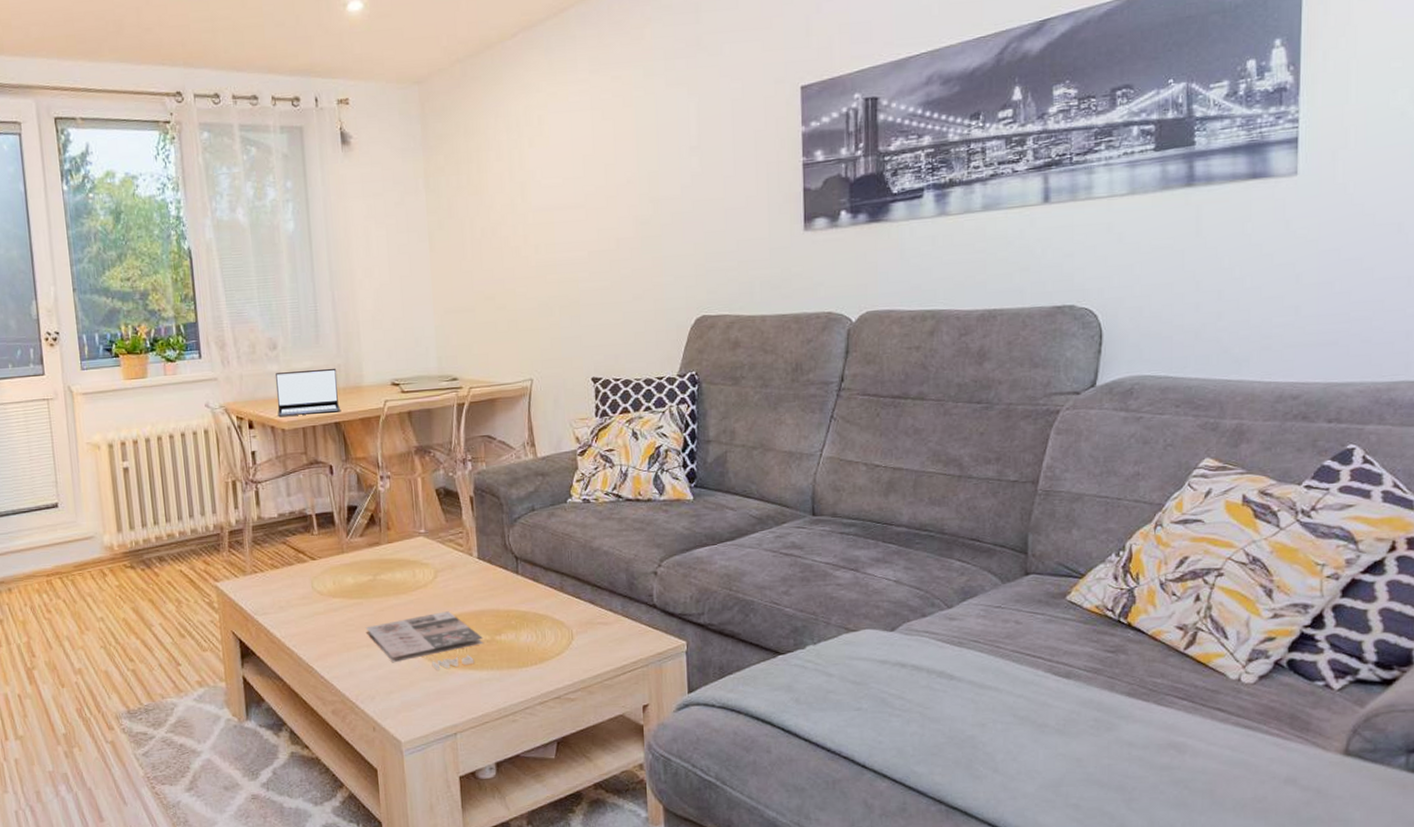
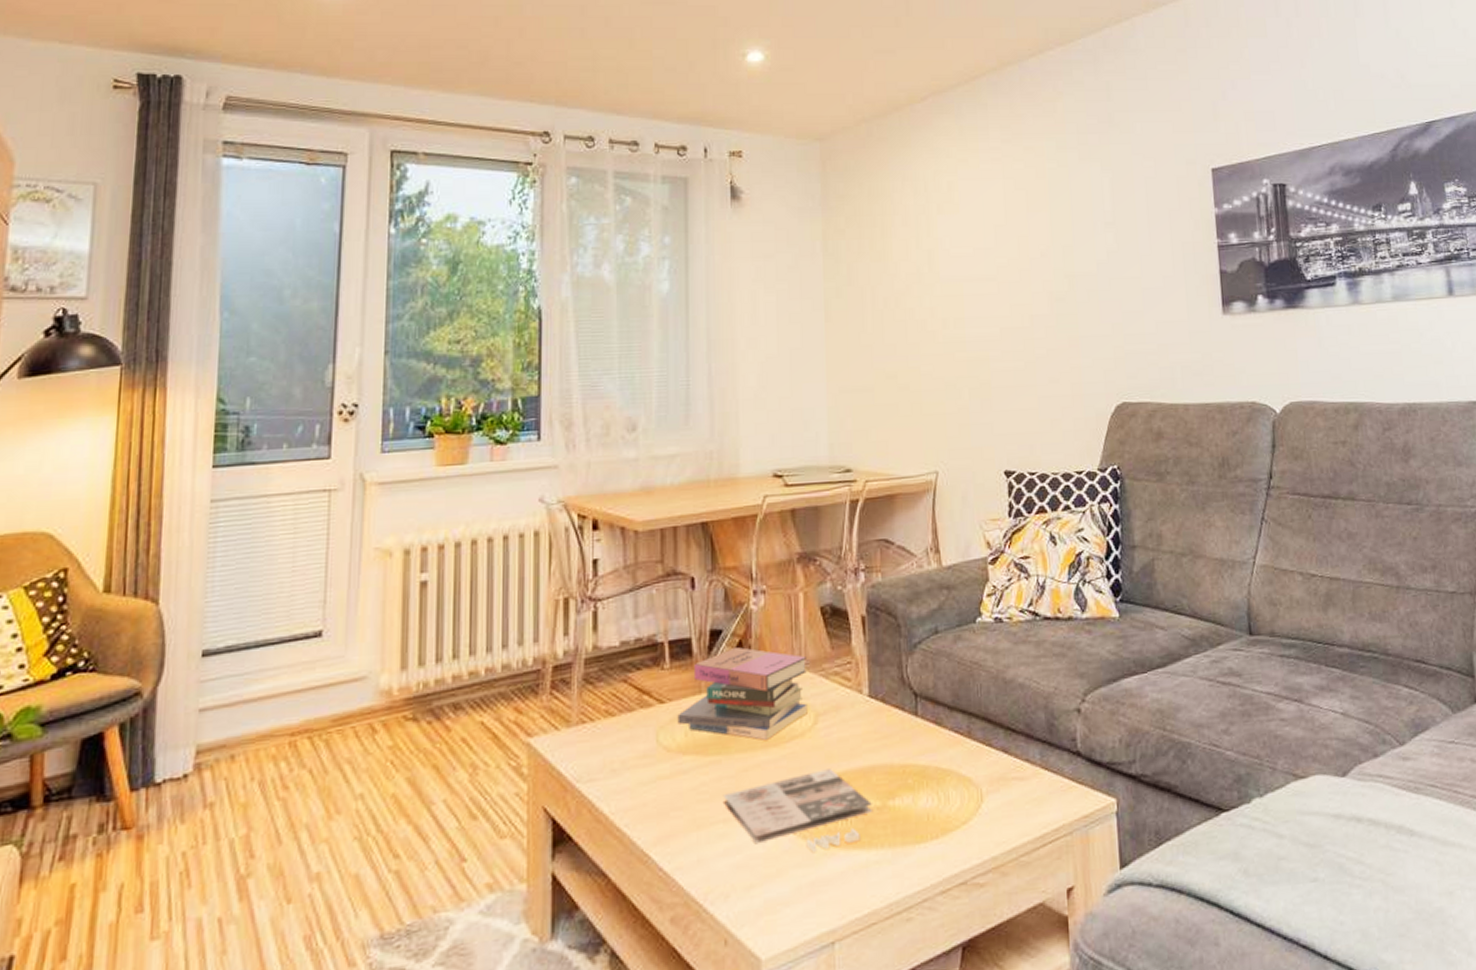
laptop: present [275,368,341,416] -> none [631,455,710,514]
books: none [326,519,429,590] -> present [677,647,808,741]

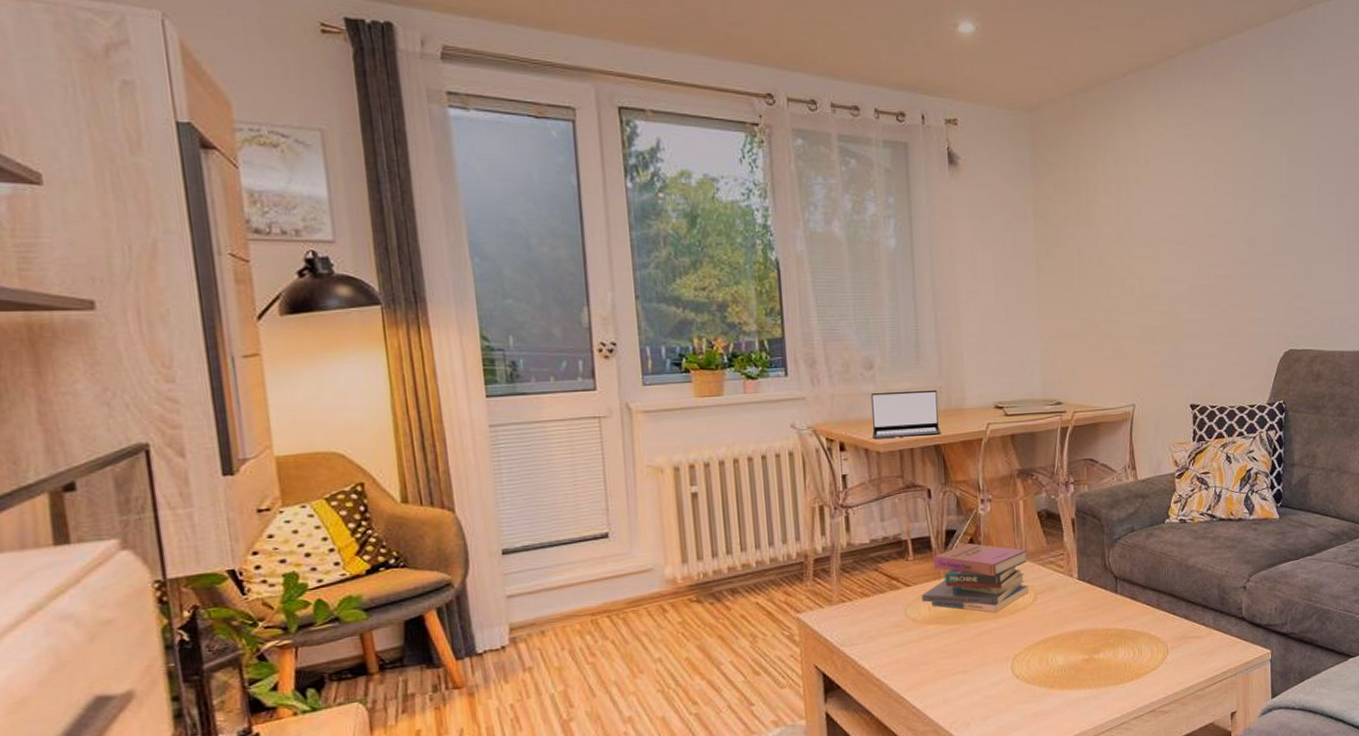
laptop: none [631,455,710,514] -> present [870,389,942,438]
magazine: present [722,769,872,854] -> none [961,633,1081,693]

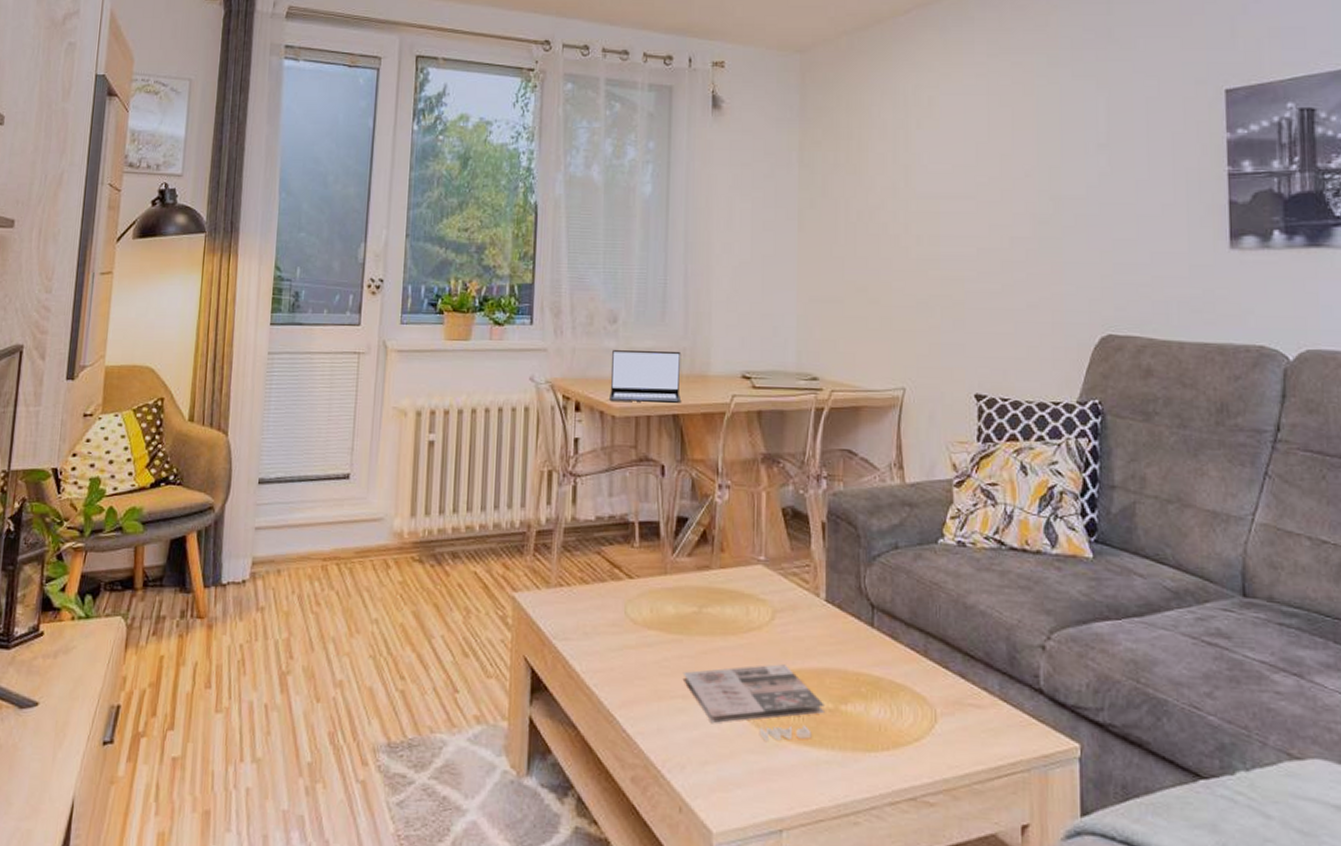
books: present [921,543,1029,614] -> none [644,536,766,629]
magazine: none [961,633,1081,693] -> present [682,664,824,743]

